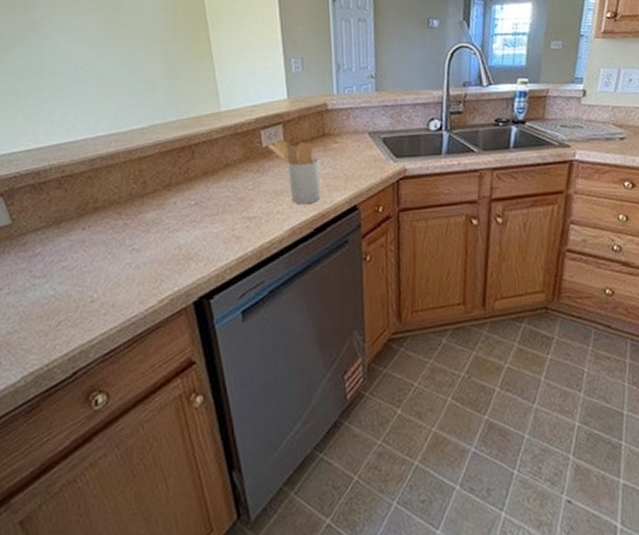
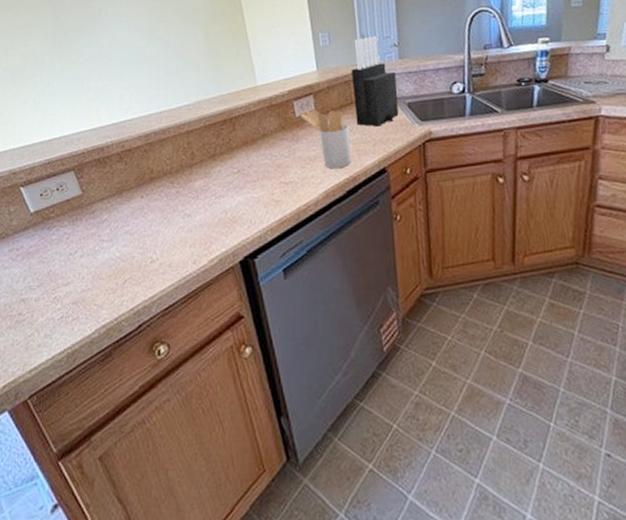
knife block: none [325,66,373,162] -> present [351,36,399,127]

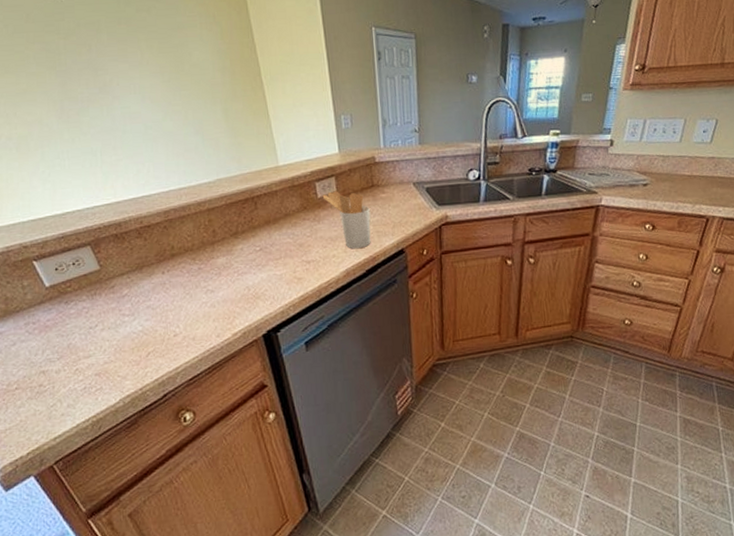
knife block: present [351,36,399,127] -> none [373,121,418,210]

